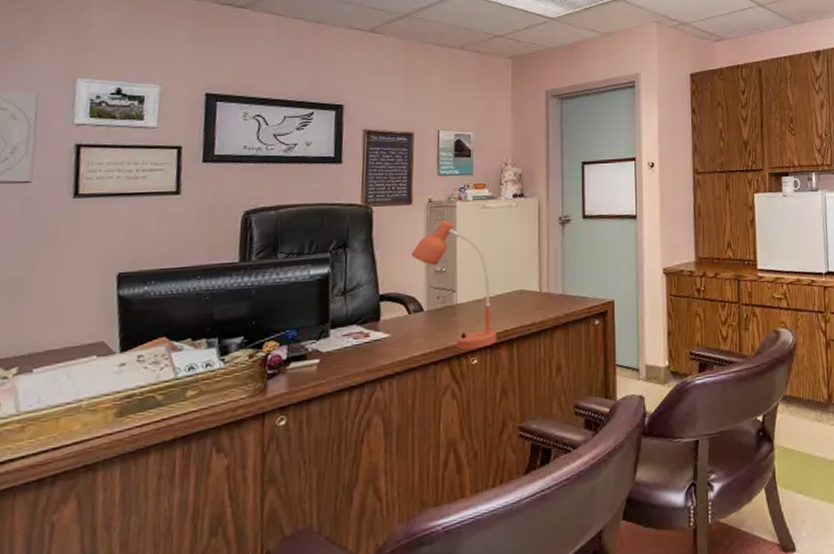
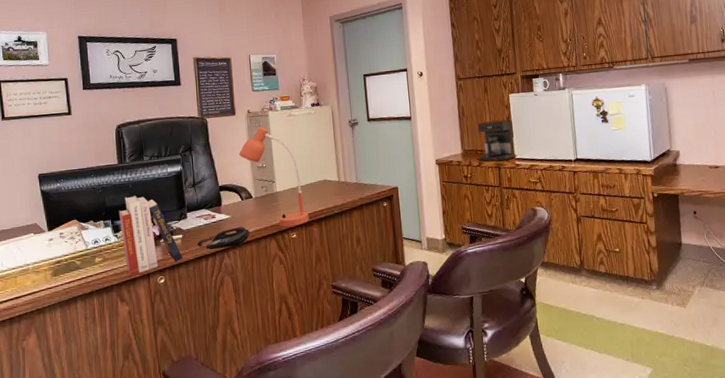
books: none [230,304,316,416] -> present [118,195,182,276]
telephone: none [339,349,415,381] -> present [197,227,250,250]
coffee maker: none [714,223,761,274] -> present [477,119,518,162]

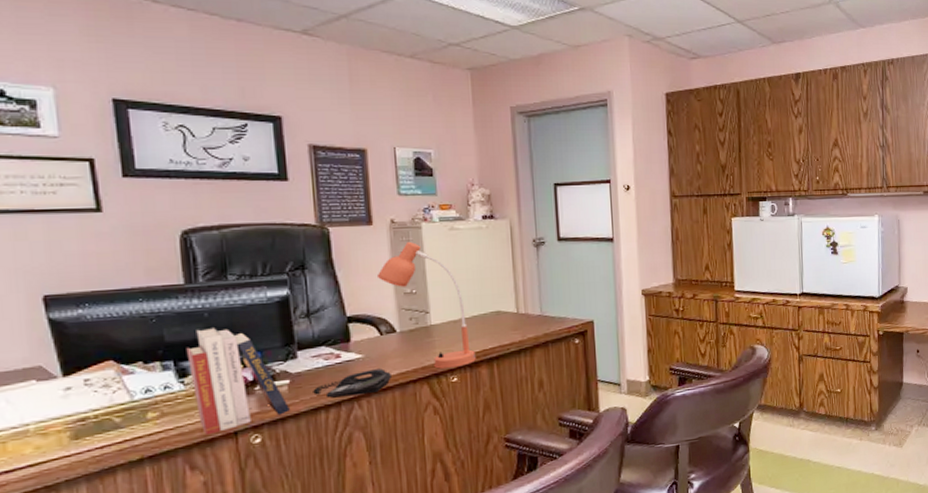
coffee maker: present [477,119,518,162] -> none [693,246,738,295]

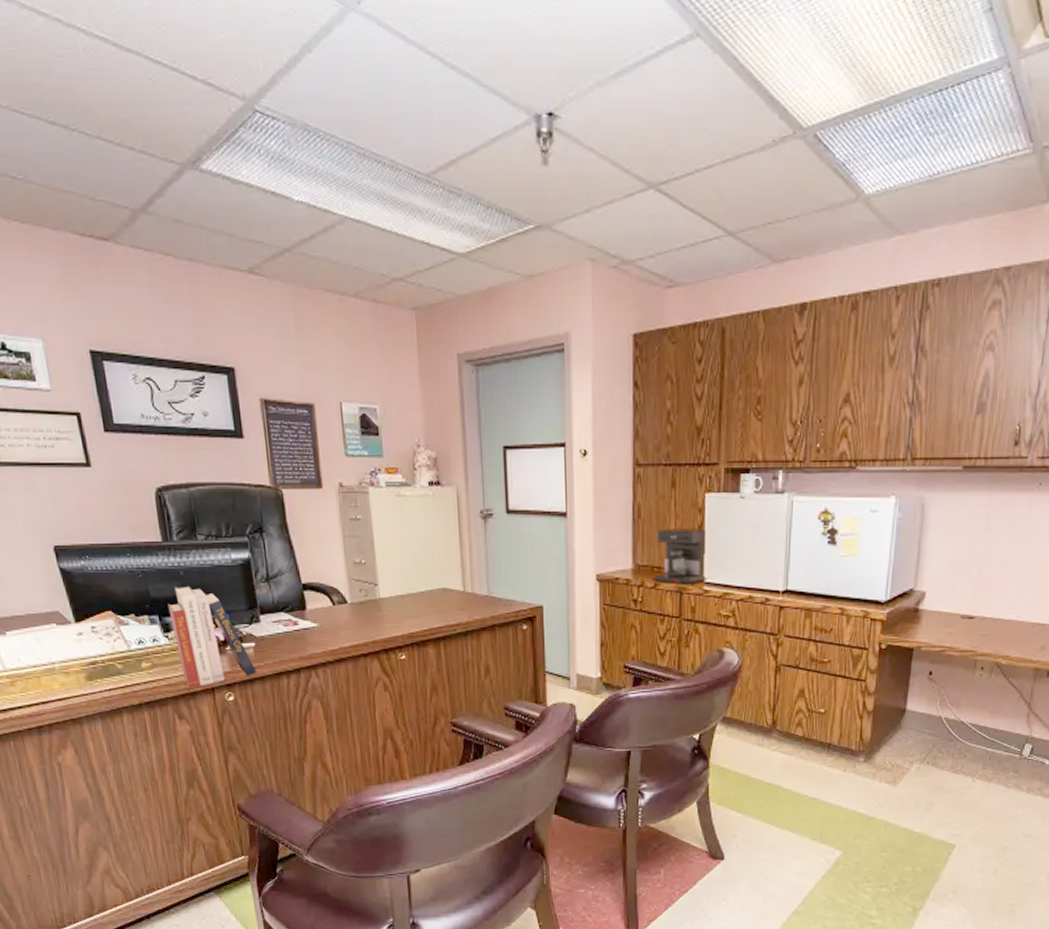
telephone: present [313,368,391,399] -> none [275,639,344,666]
desk lamp: present [376,241,476,369] -> none [327,507,423,645]
coffee maker: none [693,246,738,295] -> present [654,527,708,585]

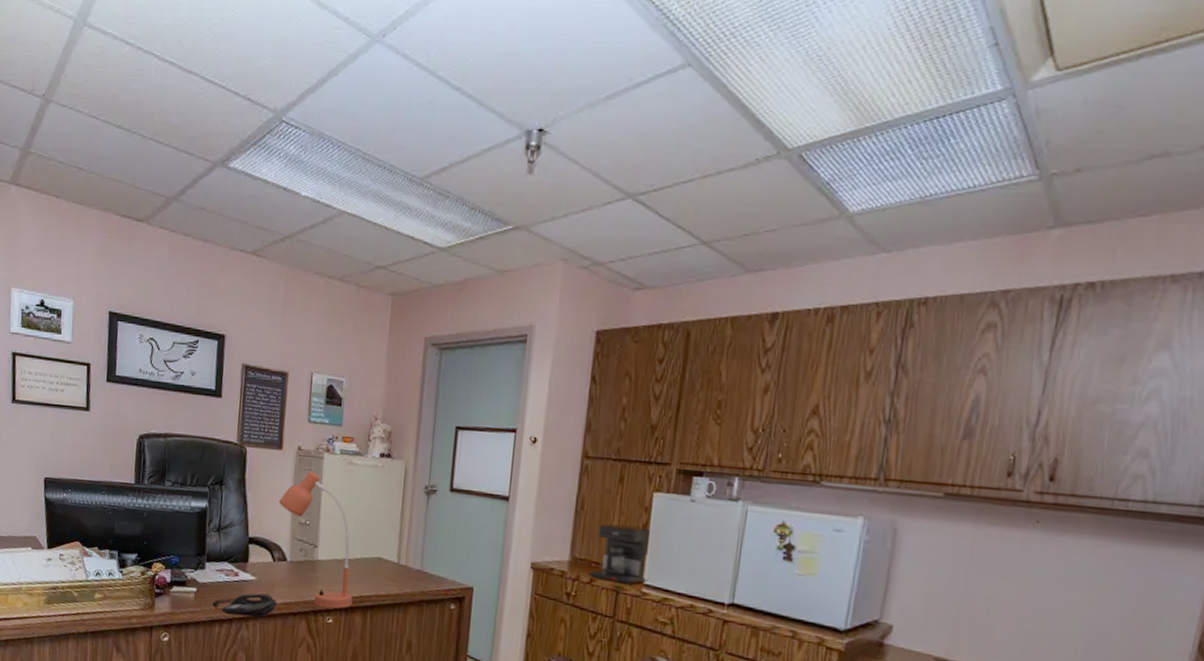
books: present [167,585,256,689] -> none [127,526,193,624]
telephone: none [275,639,344,666] -> present [212,593,277,618]
desk lamp: none [327,507,423,645] -> present [278,470,353,609]

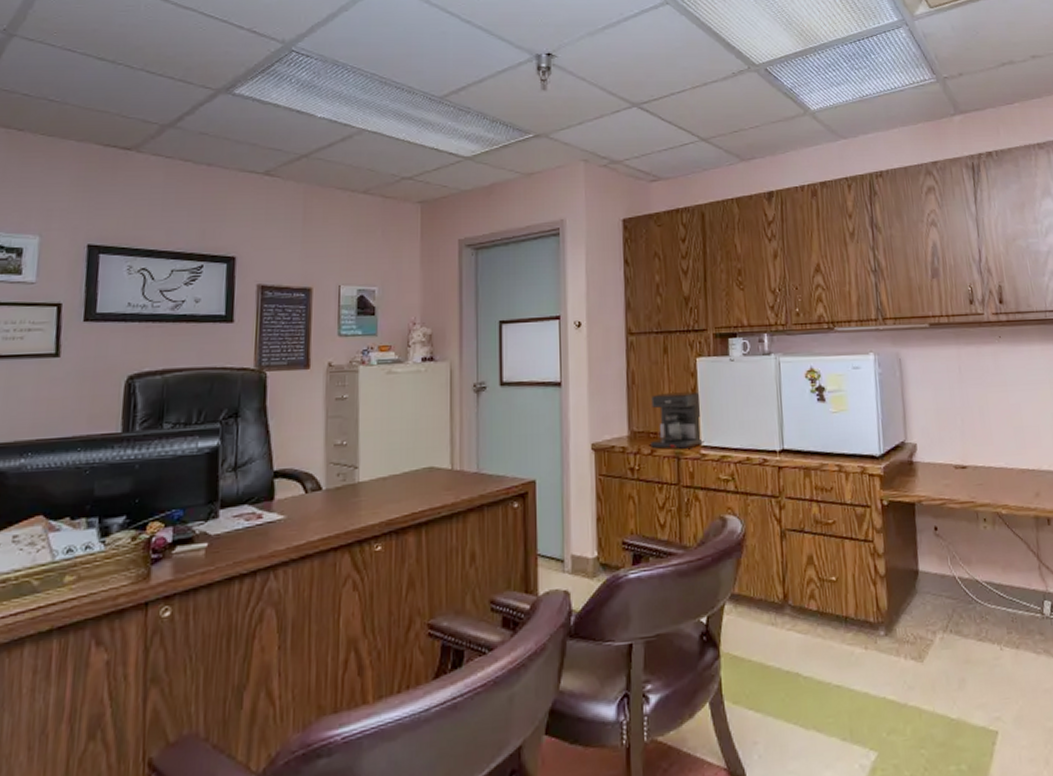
telephone: present [212,593,277,618] -> none [229,532,312,568]
desk lamp: present [278,470,353,609] -> none [308,386,403,535]

